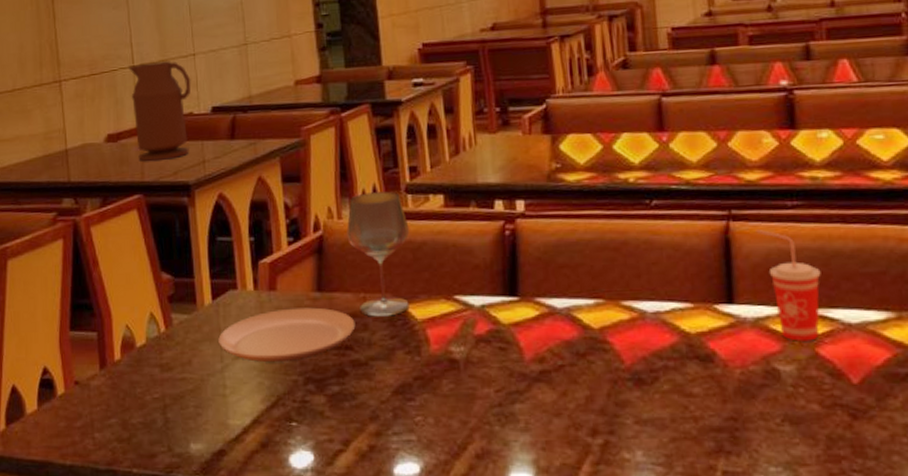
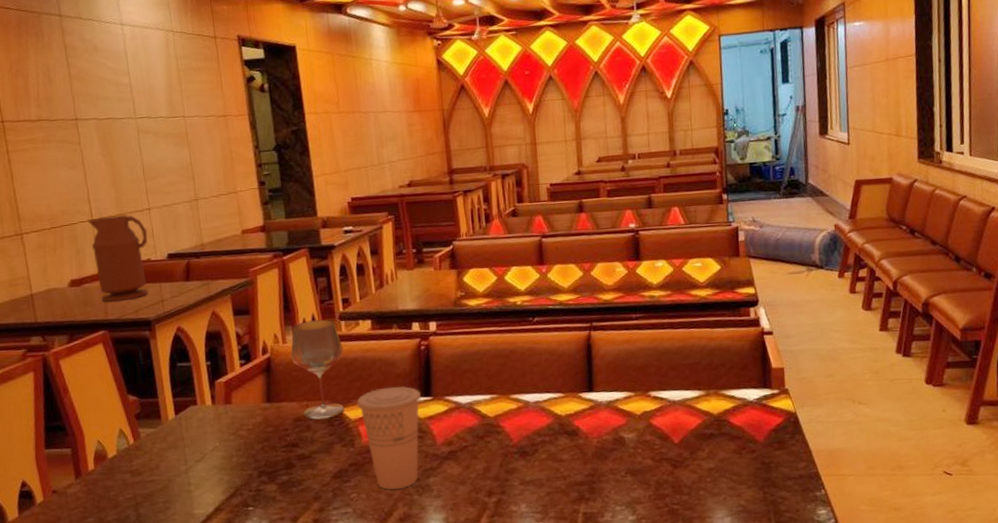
plate: present [218,307,356,363] -> none [182,415,300,462]
cup: none [424,280,505,416] -> present [357,386,421,491]
beverage cup: present [756,228,821,342] -> none [610,335,655,416]

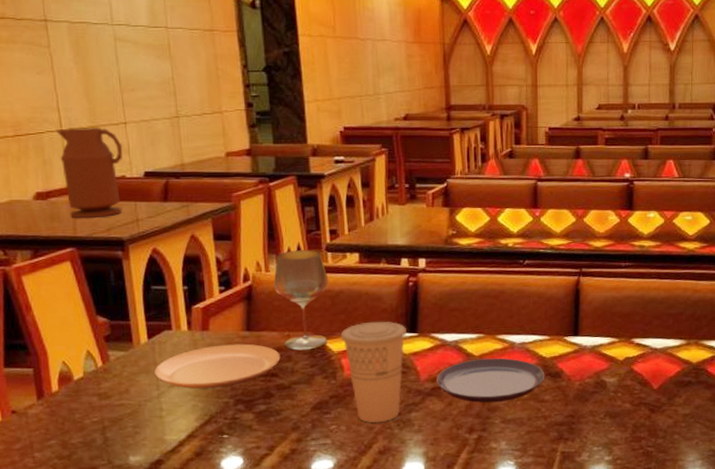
plate: none [182,415,300,462] -> present [154,343,281,389]
plate: none [453,417,562,465] -> present [437,357,545,403]

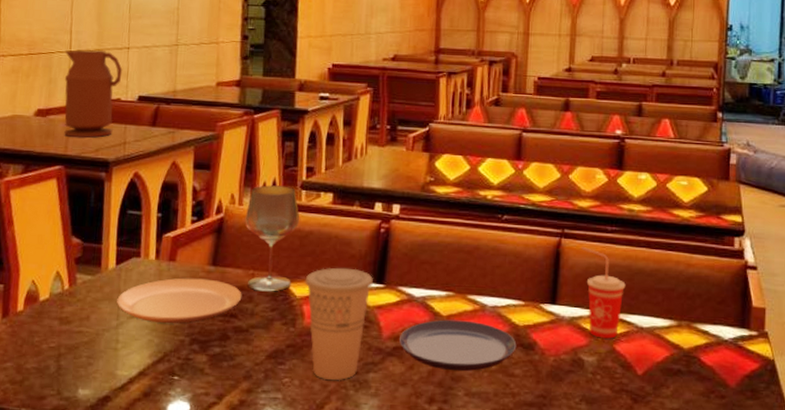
beverage cup: none [598,282,640,362] -> present [581,246,626,339]

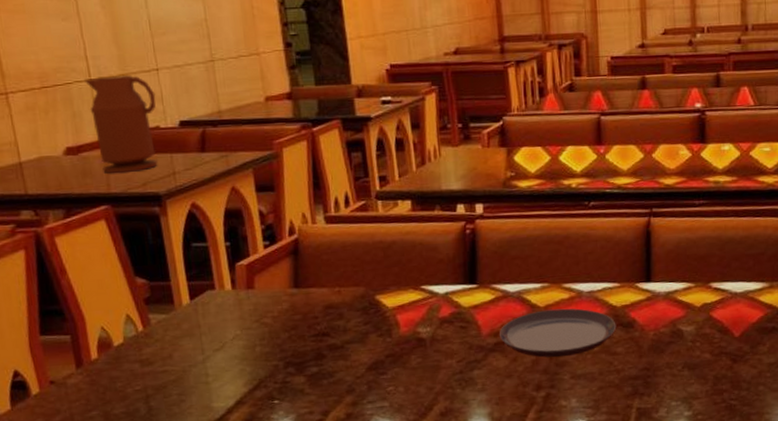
plate: present [117,278,242,324] -> none [198,302,332,352]
wine glass: present [245,185,300,292] -> none [321,198,381,307]
cup: present [305,267,373,381] -> none [394,272,465,384]
beverage cup: present [581,246,626,339] -> none [671,222,718,308]

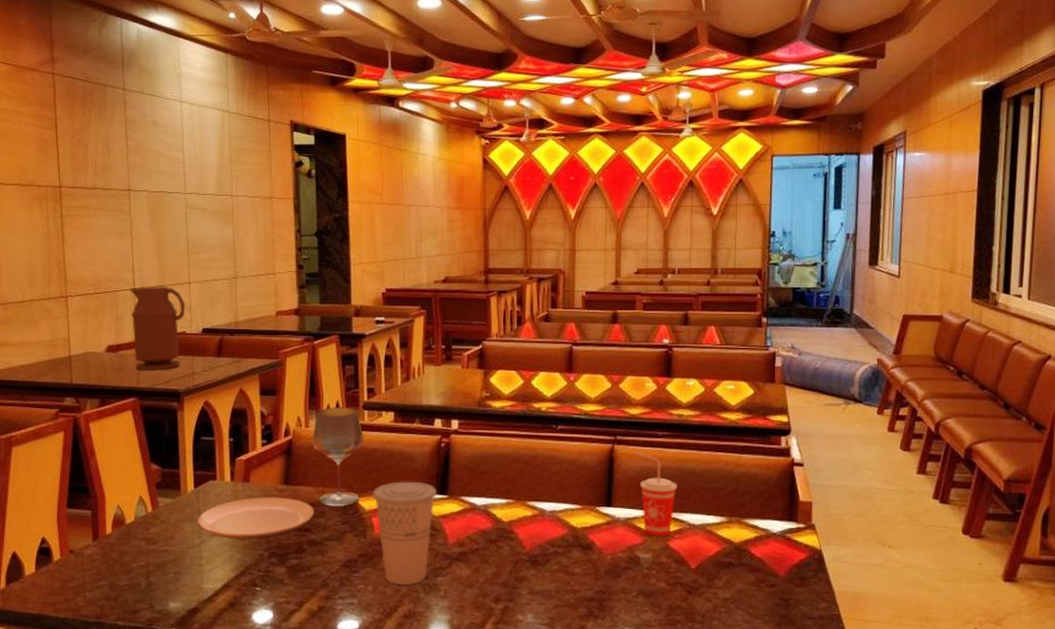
plate: none [198,302,332,352] -> present [198,497,314,540]
wine glass: none [321,198,381,307] -> present [312,407,364,507]
cup: none [394,272,465,384] -> present [372,481,437,586]
plate: present [499,308,617,358] -> none [465,525,576,572]
beverage cup: none [671,222,718,308] -> present [633,451,677,536]

